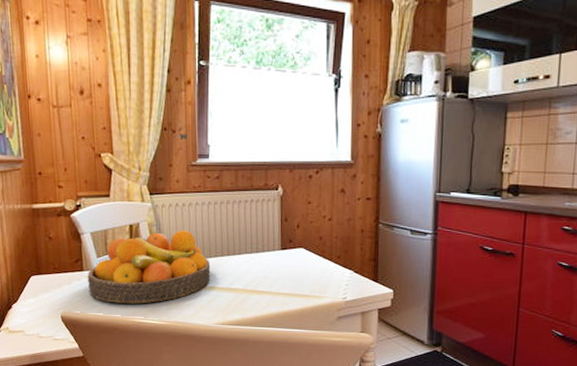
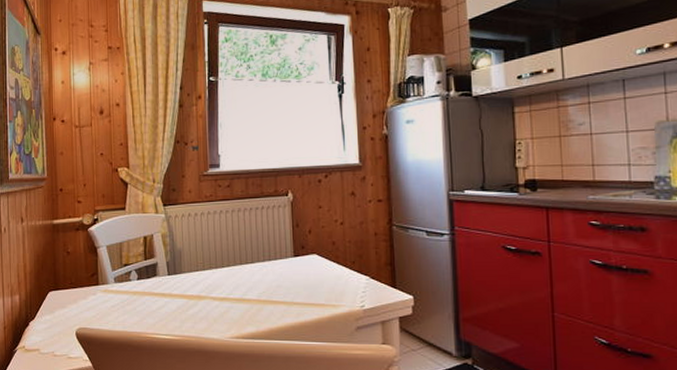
fruit bowl: present [87,230,211,304] -> none [102,240,224,318]

